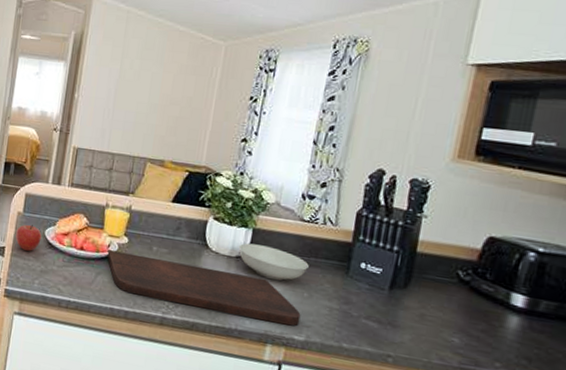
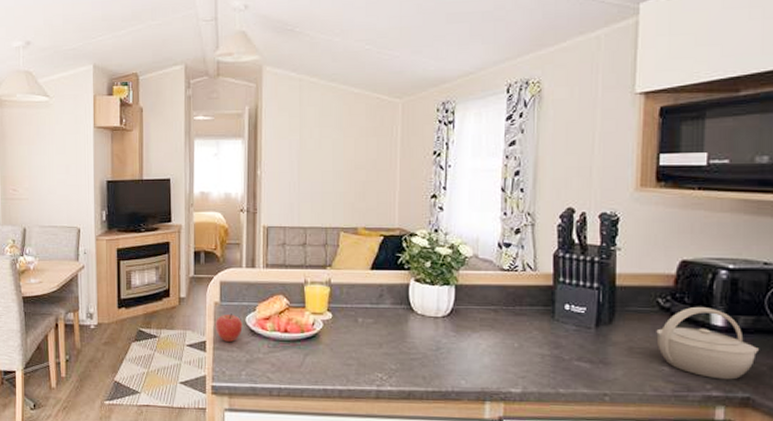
cutting board: present [107,250,301,326] -> none [313,328,514,379]
bowl: present [238,243,309,281] -> none [443,301,515,335]
teapot: none [450,284,559,362] -> present [656,306,760,380]

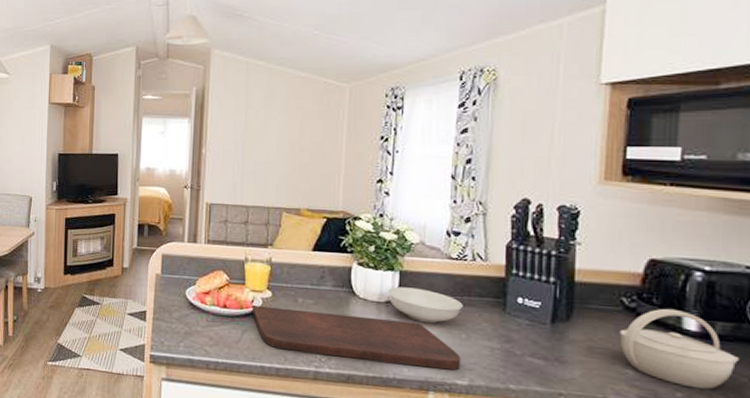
fruit: present [215,314,243,343] -> none [156,286,183,314]
cutting board: none [313,328,514,379] -> present [251,305,461,371]
bowl: none [443,301,515,335] -> present [387,286,463,324]

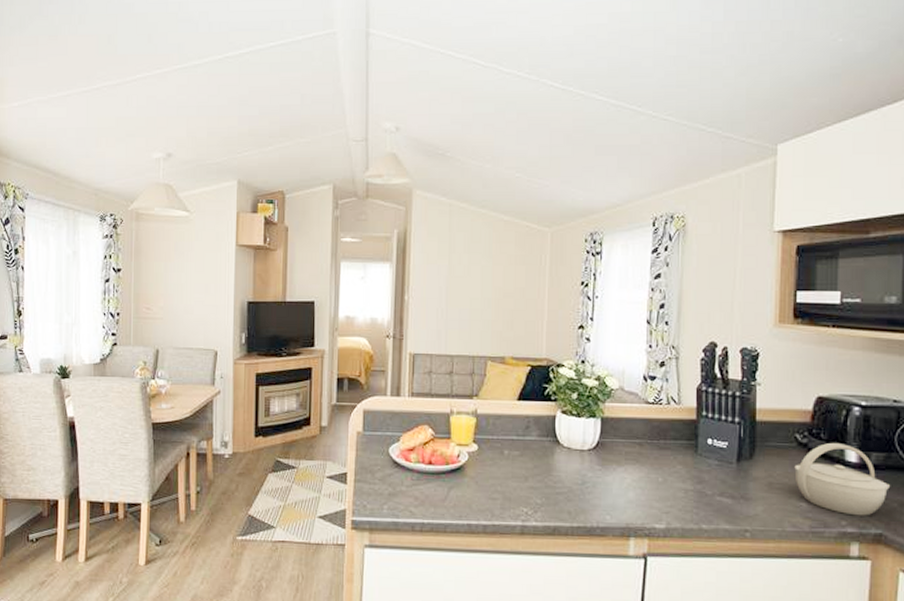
cutting board: present [251,305,461,371] -> none [458,460,659,515]
bowl: present [387,286,463,324] -> none [589,433,659,469]

